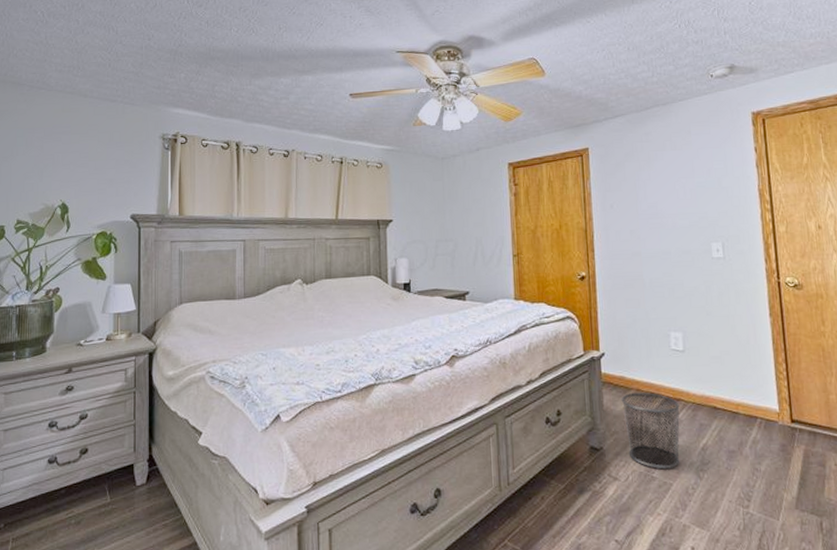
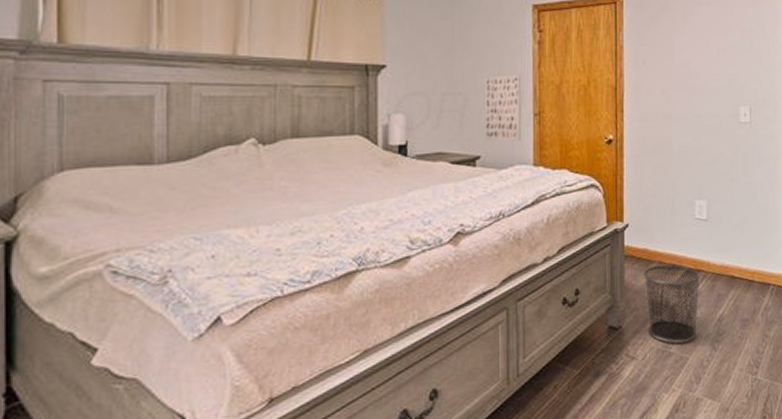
wall art: none [470,222,503,279] -> present [484,75,522,142]

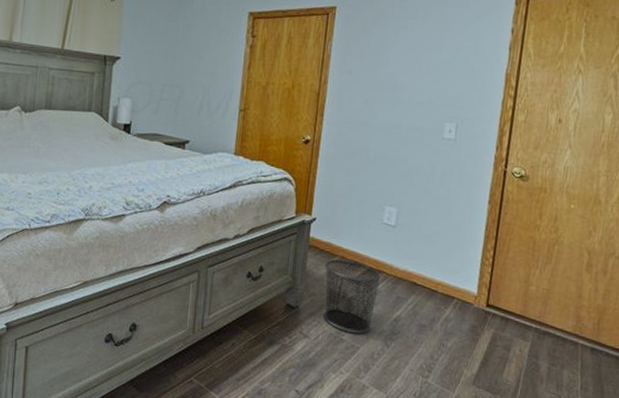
wall art: present [484,75,522,142] -> none [195,73,232,133]

